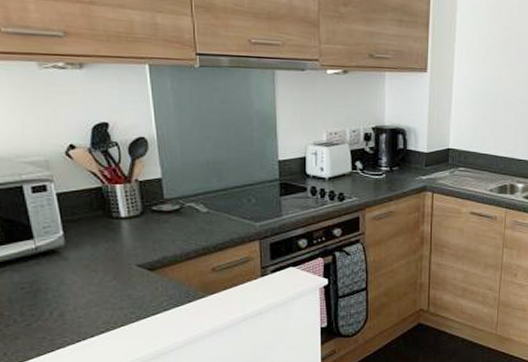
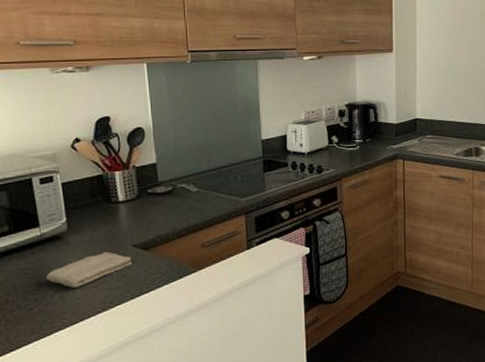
washcloth: none [44,270,137,305] -> present [46,251,132,288]

